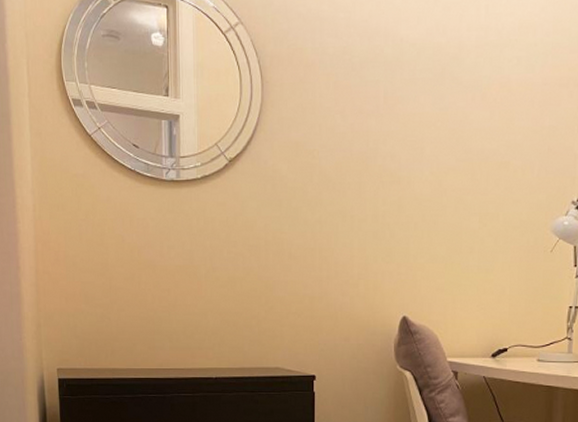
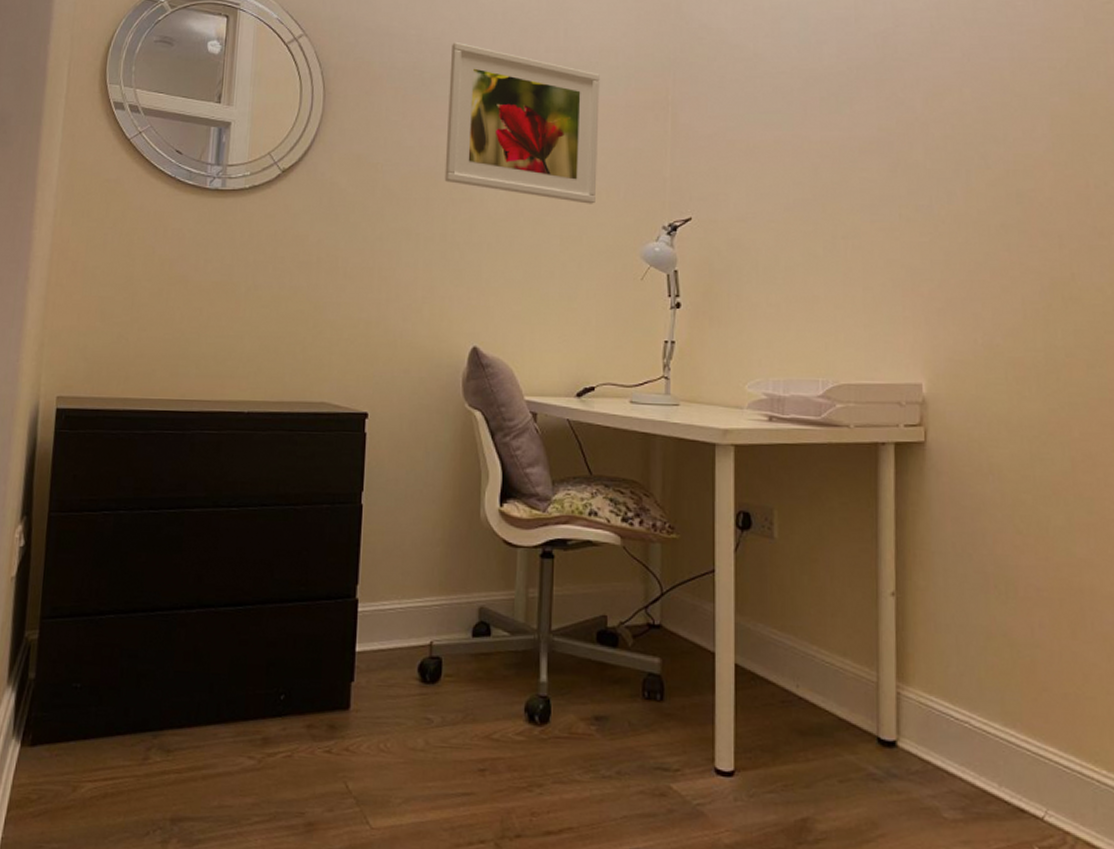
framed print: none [375,24,519,182] -> present [444,43,600,204]

